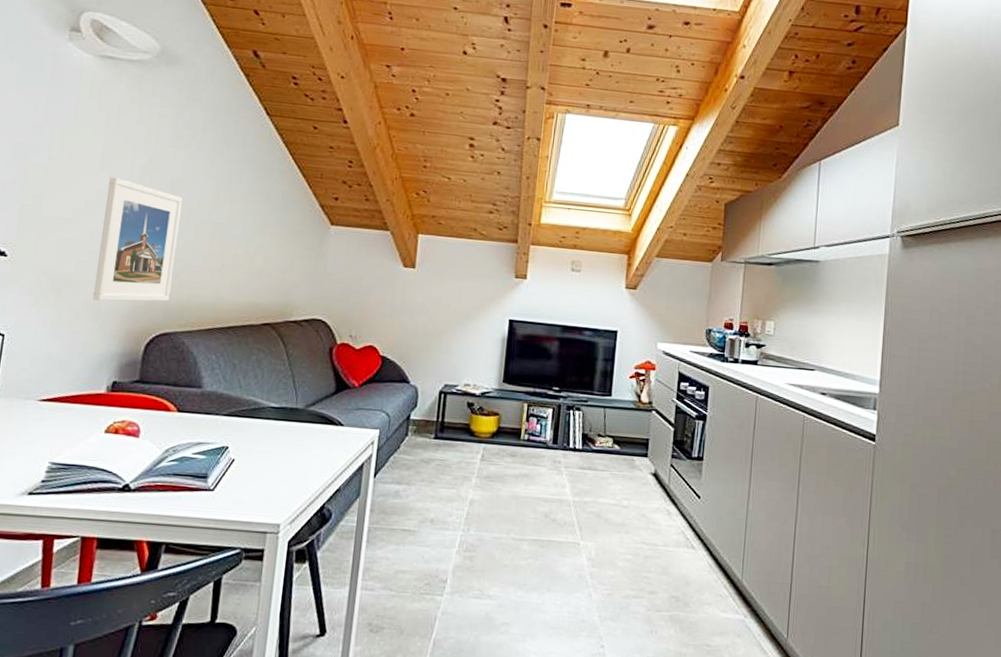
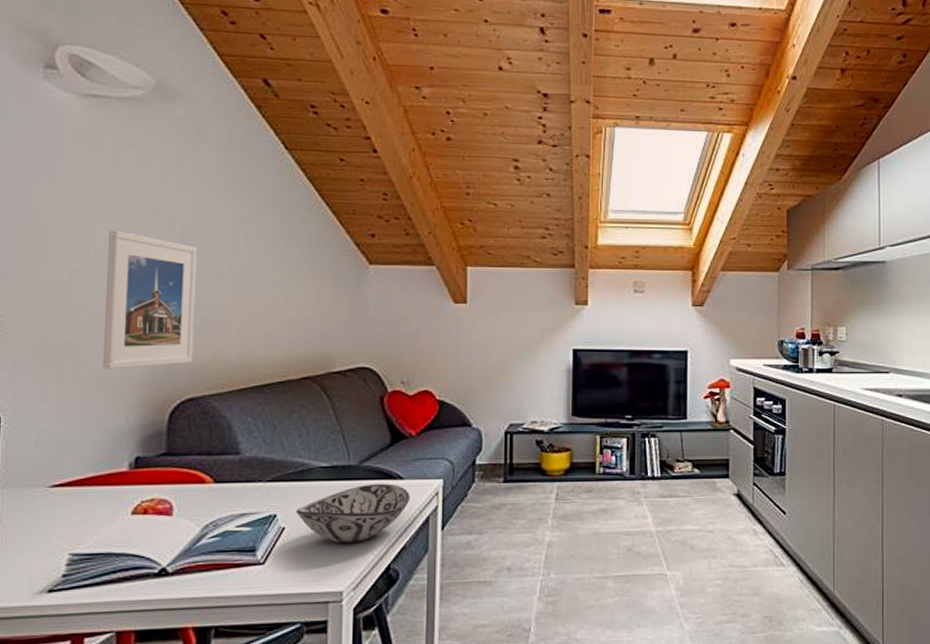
decorative bowl: none [246,427,349,481] -> present [296,483,411,544]

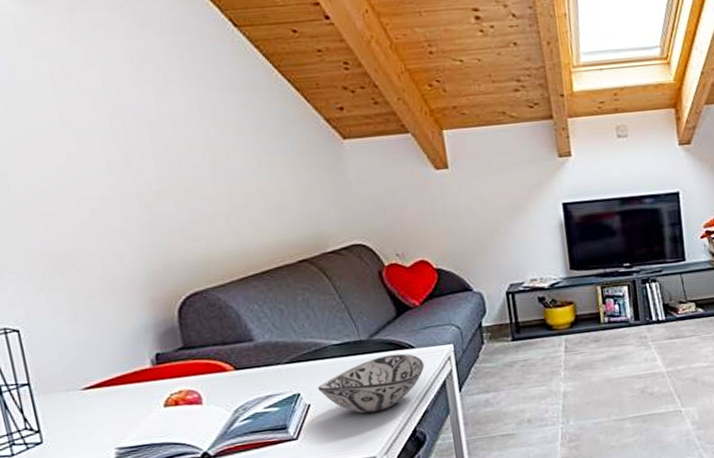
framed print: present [102,230,197,369] -> none [76,133,189,274]

